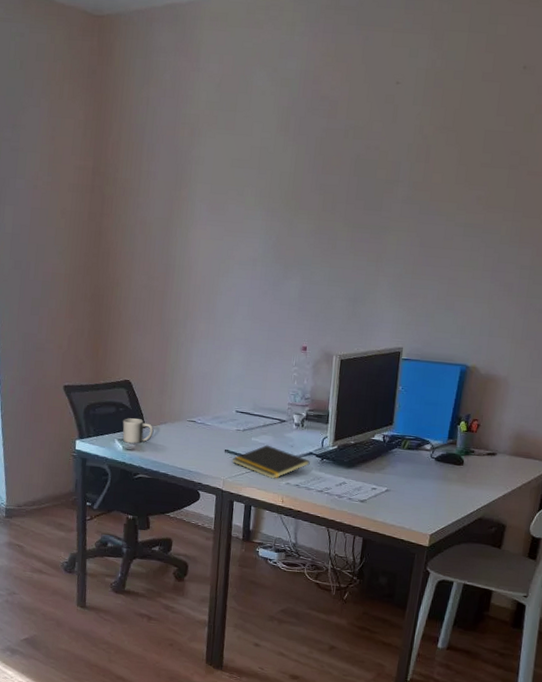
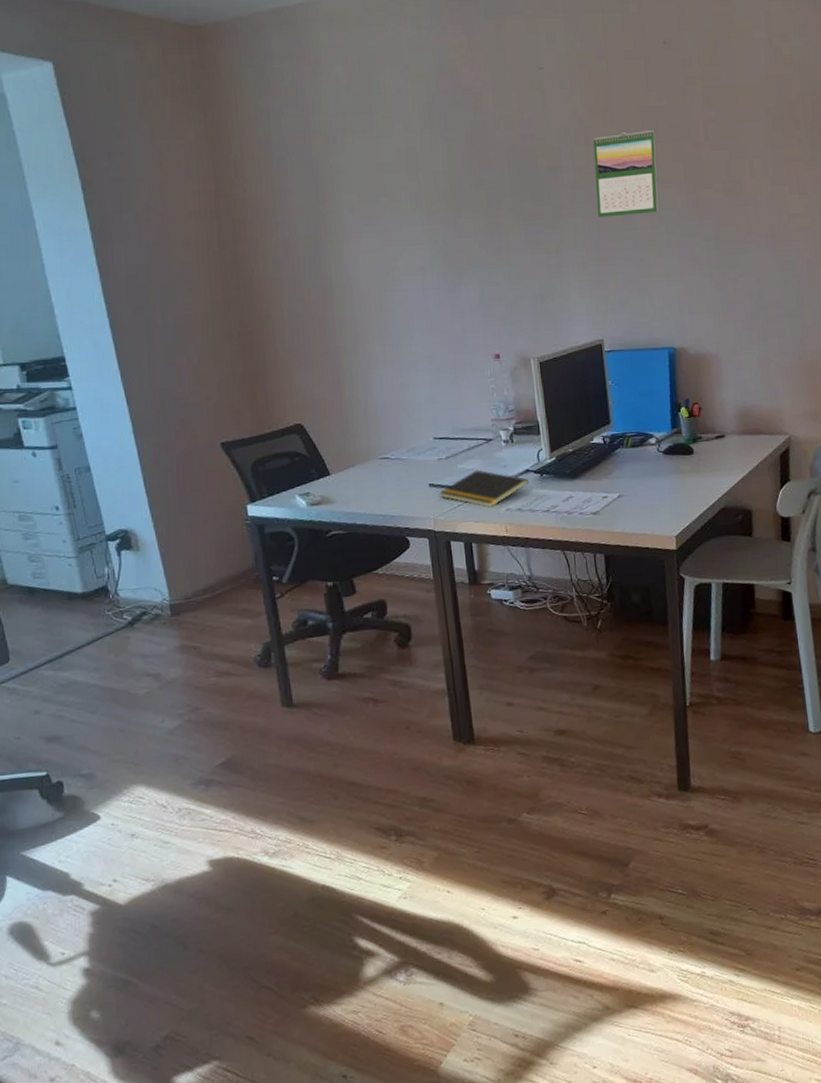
mug: present [122,418,154,444] -> none [301,466,341,498]
calendar: none [422,154,495,236] -> present [593,129,658,218]

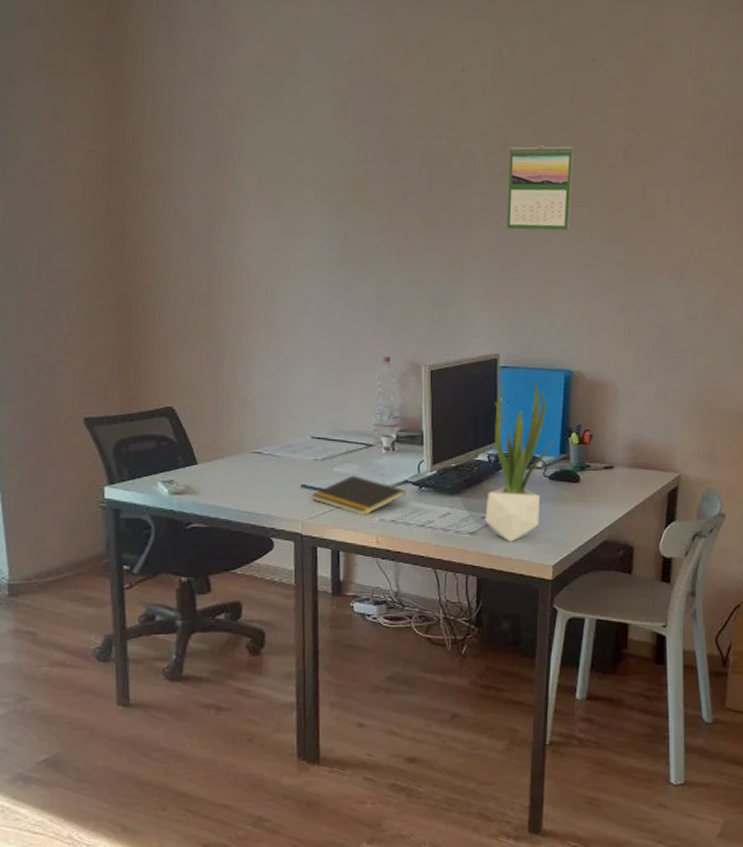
potted plant: none [603,362,665,518] -> present [485,381,555,542]

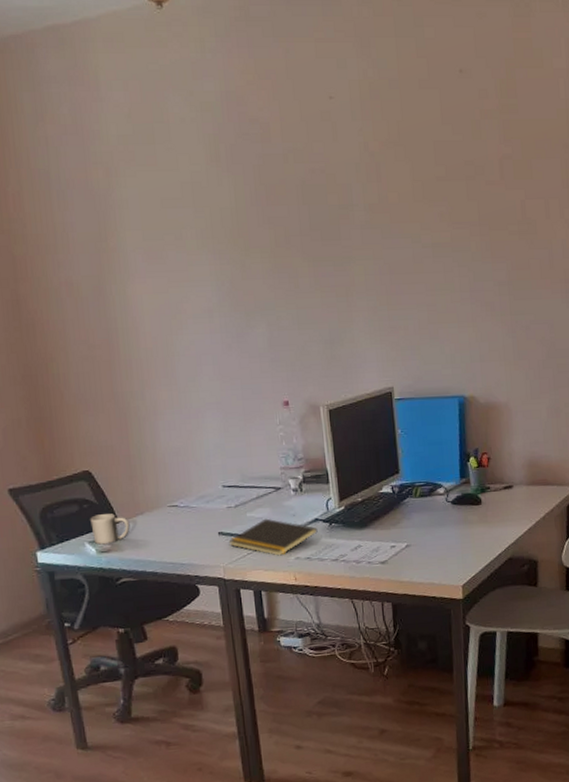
mug: none [166,454,209,486] -> present [90,513,130,545]
potted plant: present [485,381,555,542] -> none [393,410,454,568]
calendar: present [507,145,574,231] -> none [385,166,451,260]

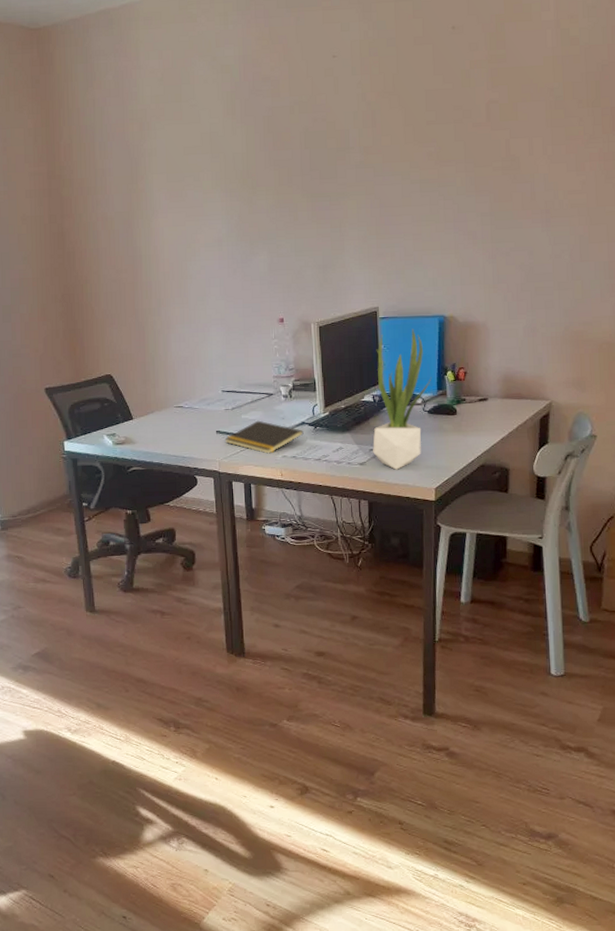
mug: present [90,513,130,545] -> none [109,411,142,438]
potted plant: none [393,410,454,568] -> present [373,328,432,470]

